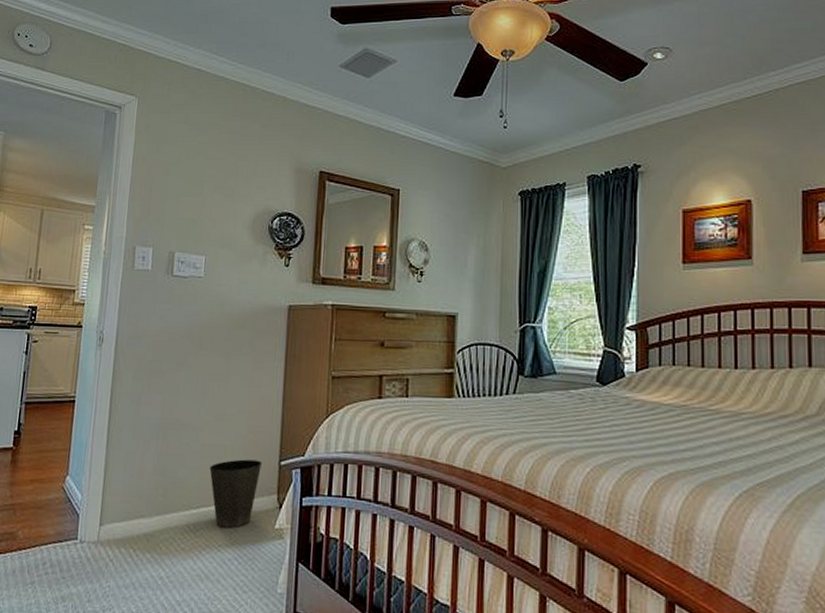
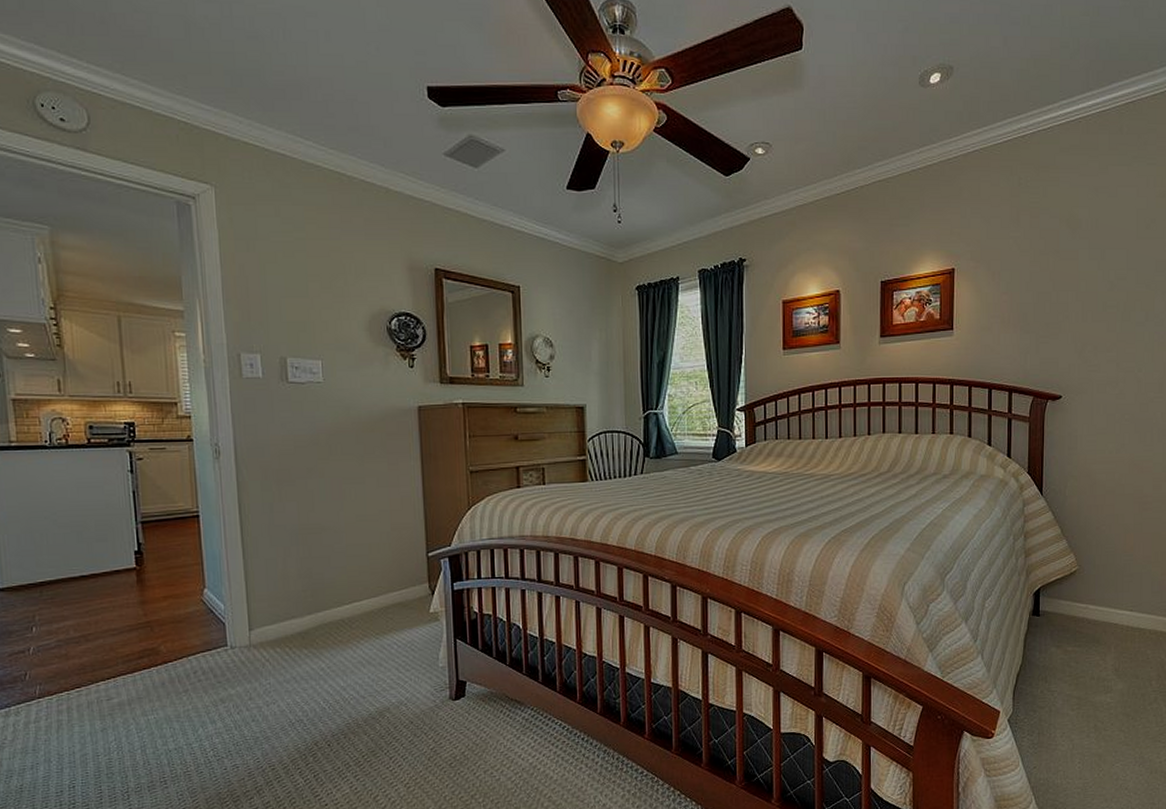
waste basket: present [209,459,263,528] -> none [357,554,410,618]

